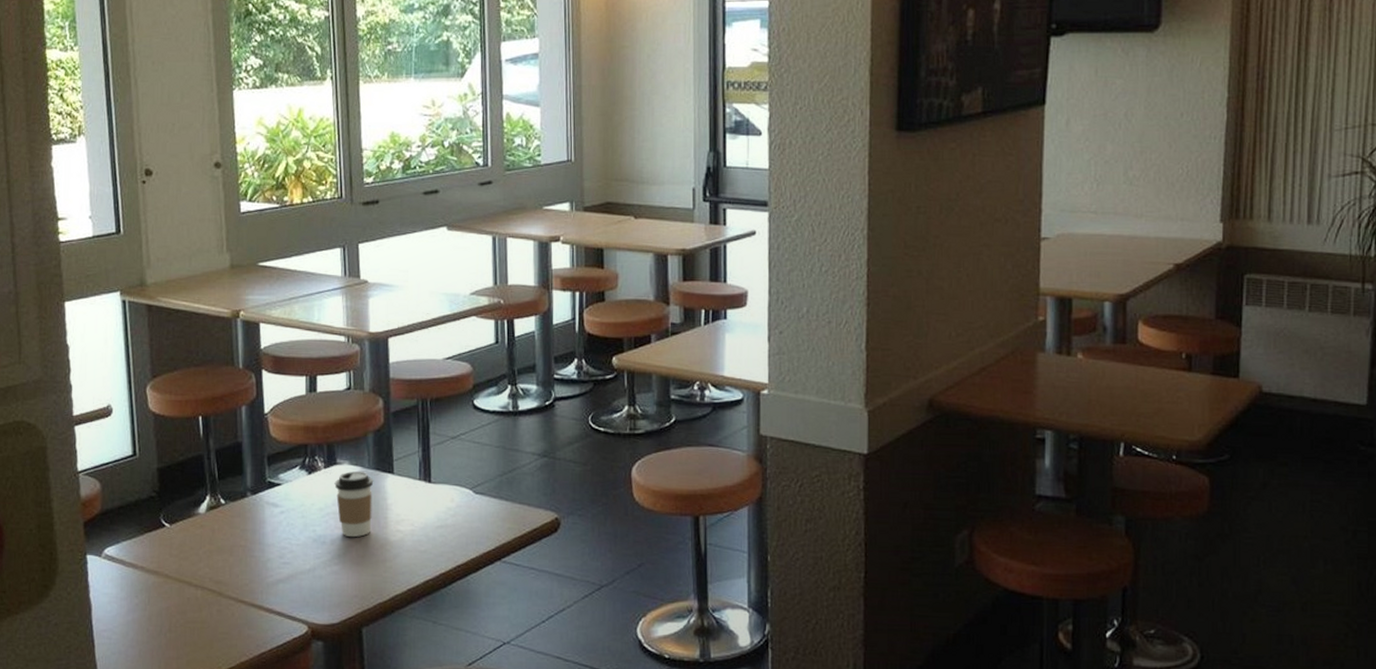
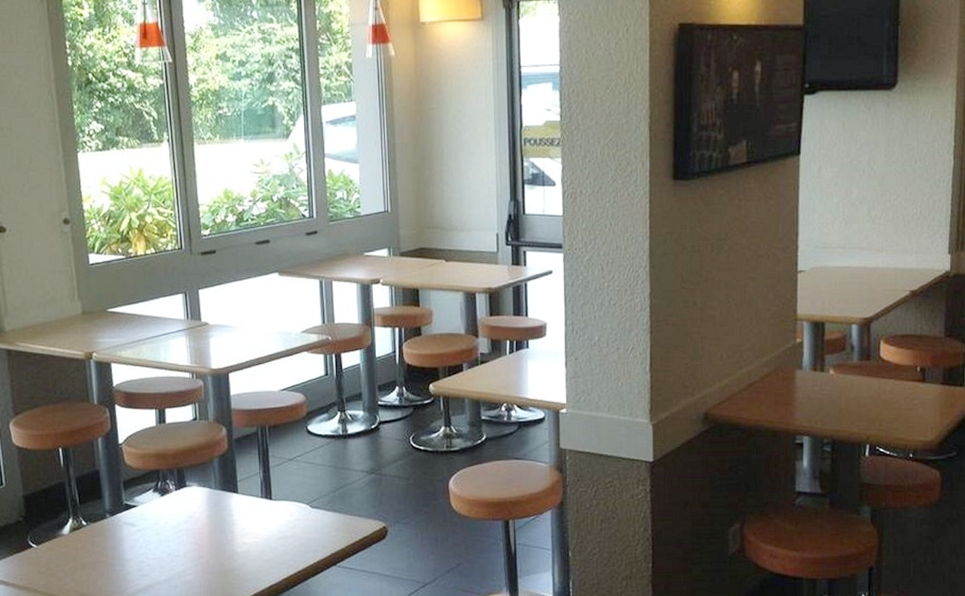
coffee cup: present [334,471,374,538] -> none [185,492,221,551]

